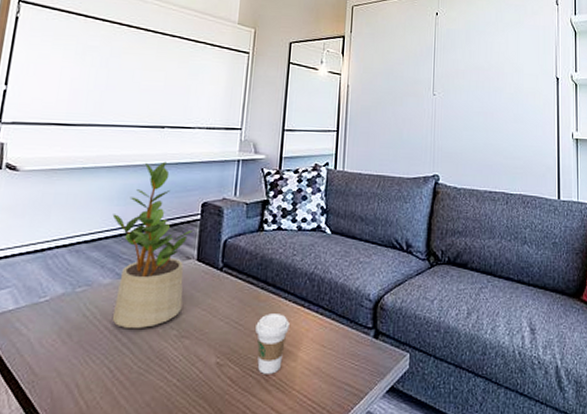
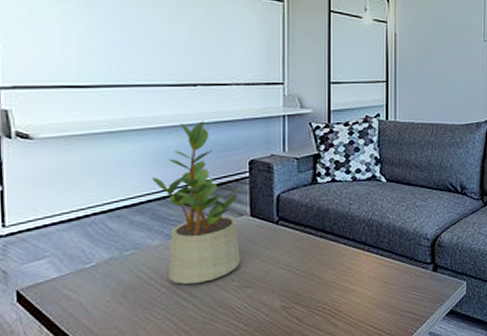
coffee cup: present [255,314,290,374] -> none [318,258,351,311]

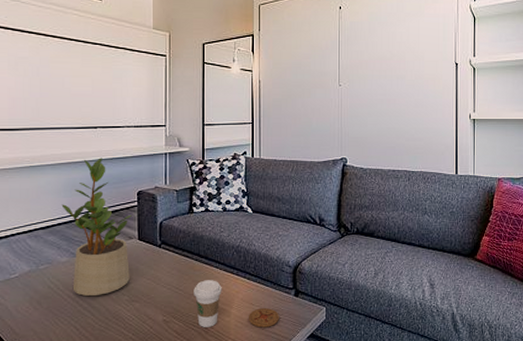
coffee cup: none [318,258,351,311] -> present [194,280,222,327]
coaster: none [382,286,415,308] -> present [249,308,279,328]

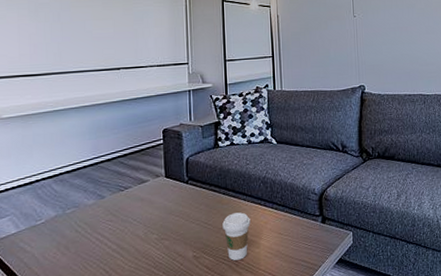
potted plant: present [61,158,132,296] -> none [87,98,158,237]
coaster: present [249,308,279,328] -> none [278,237,308,257]

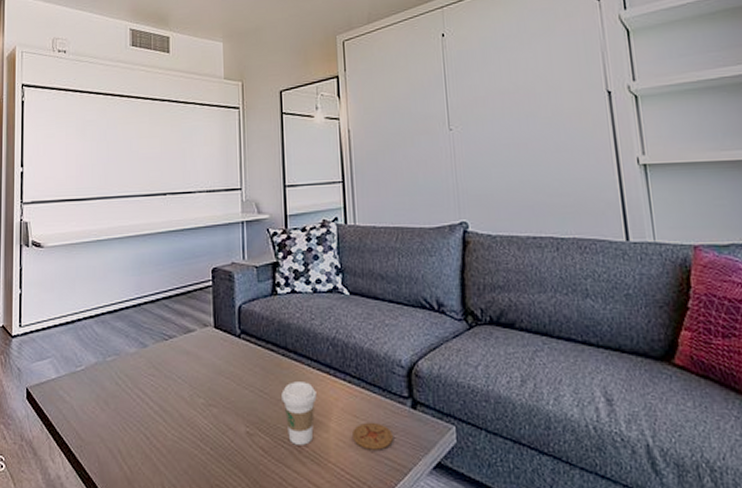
coaster: none [278,237,308,257] -> present [352,423,393,450]

